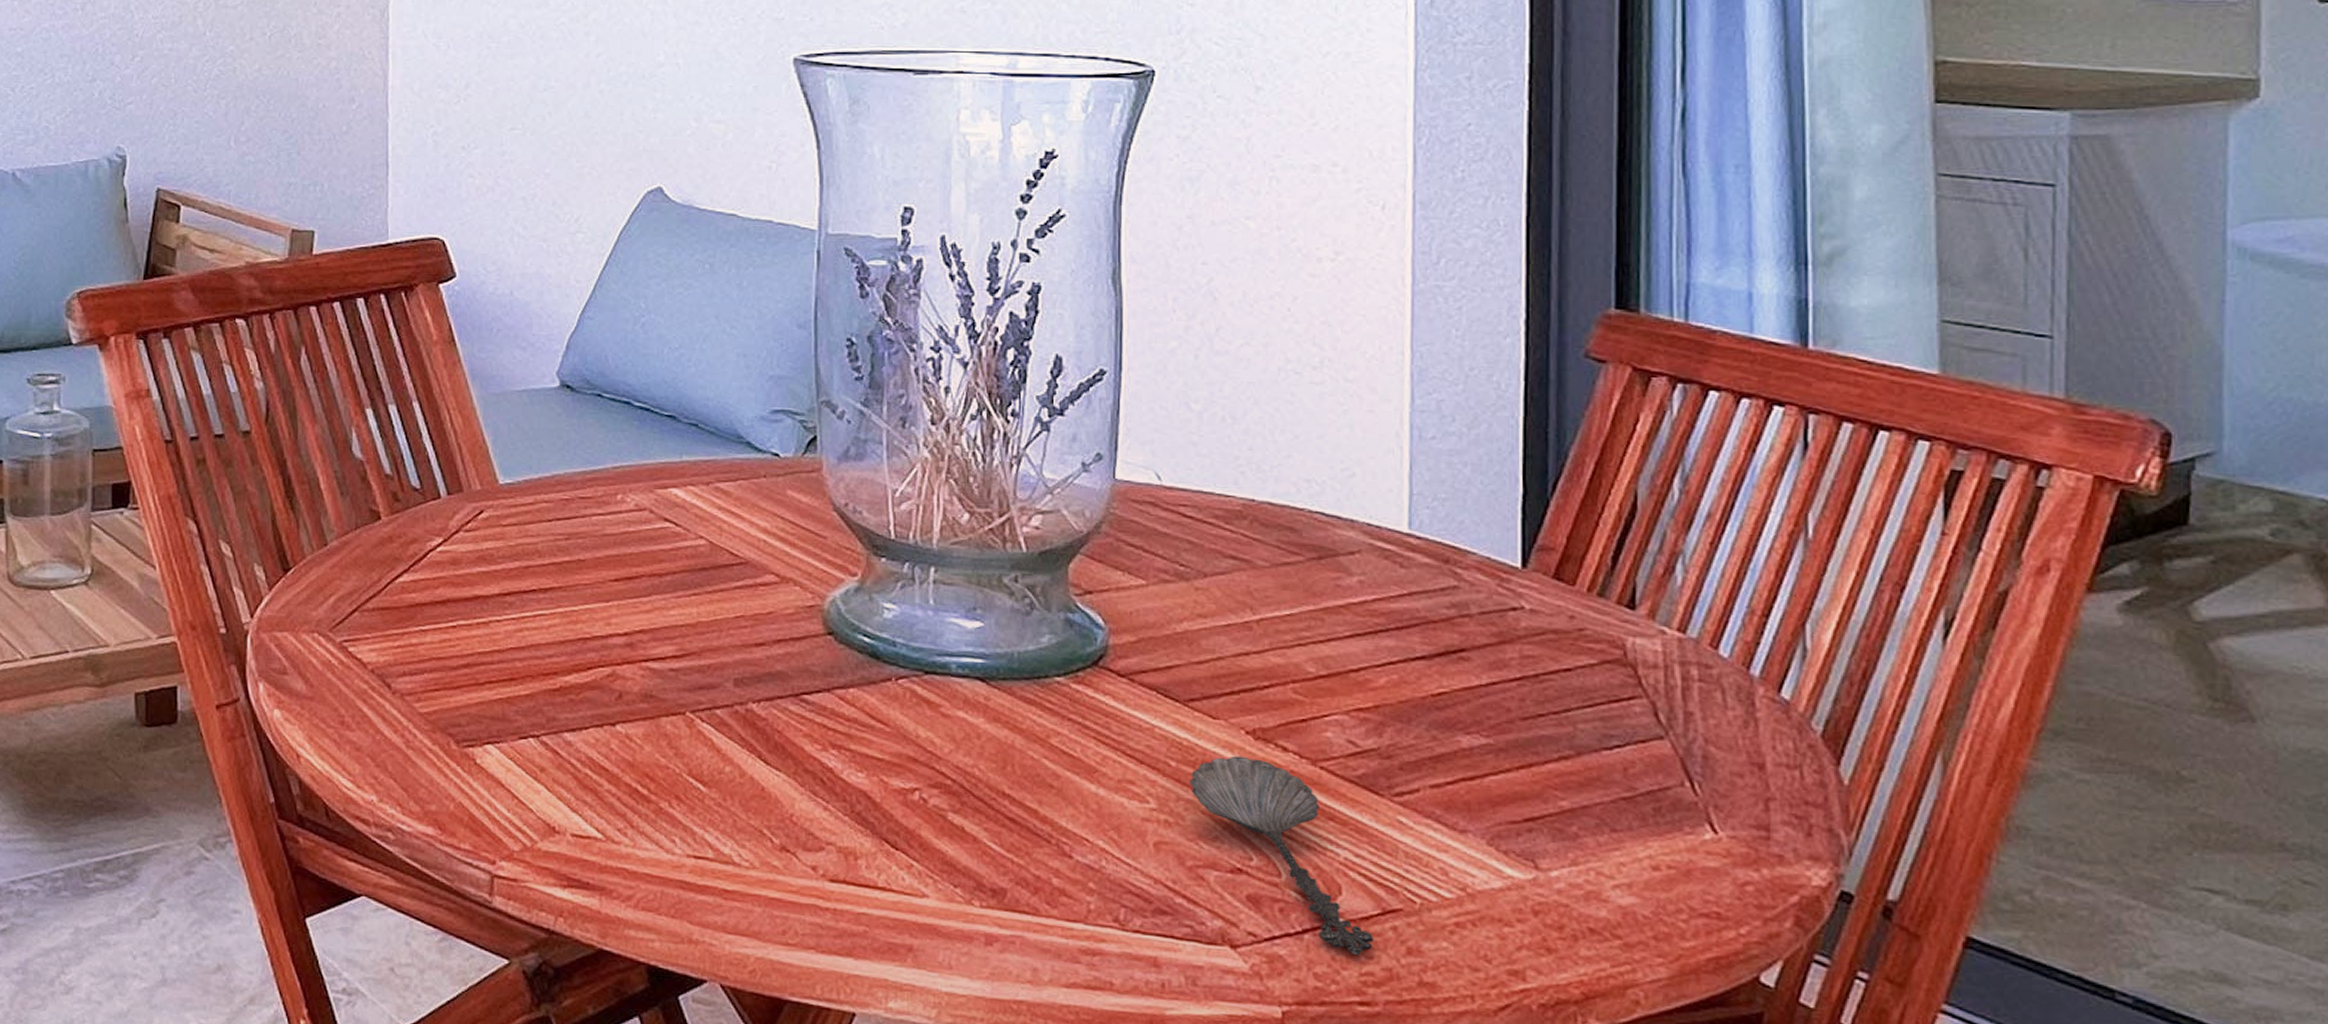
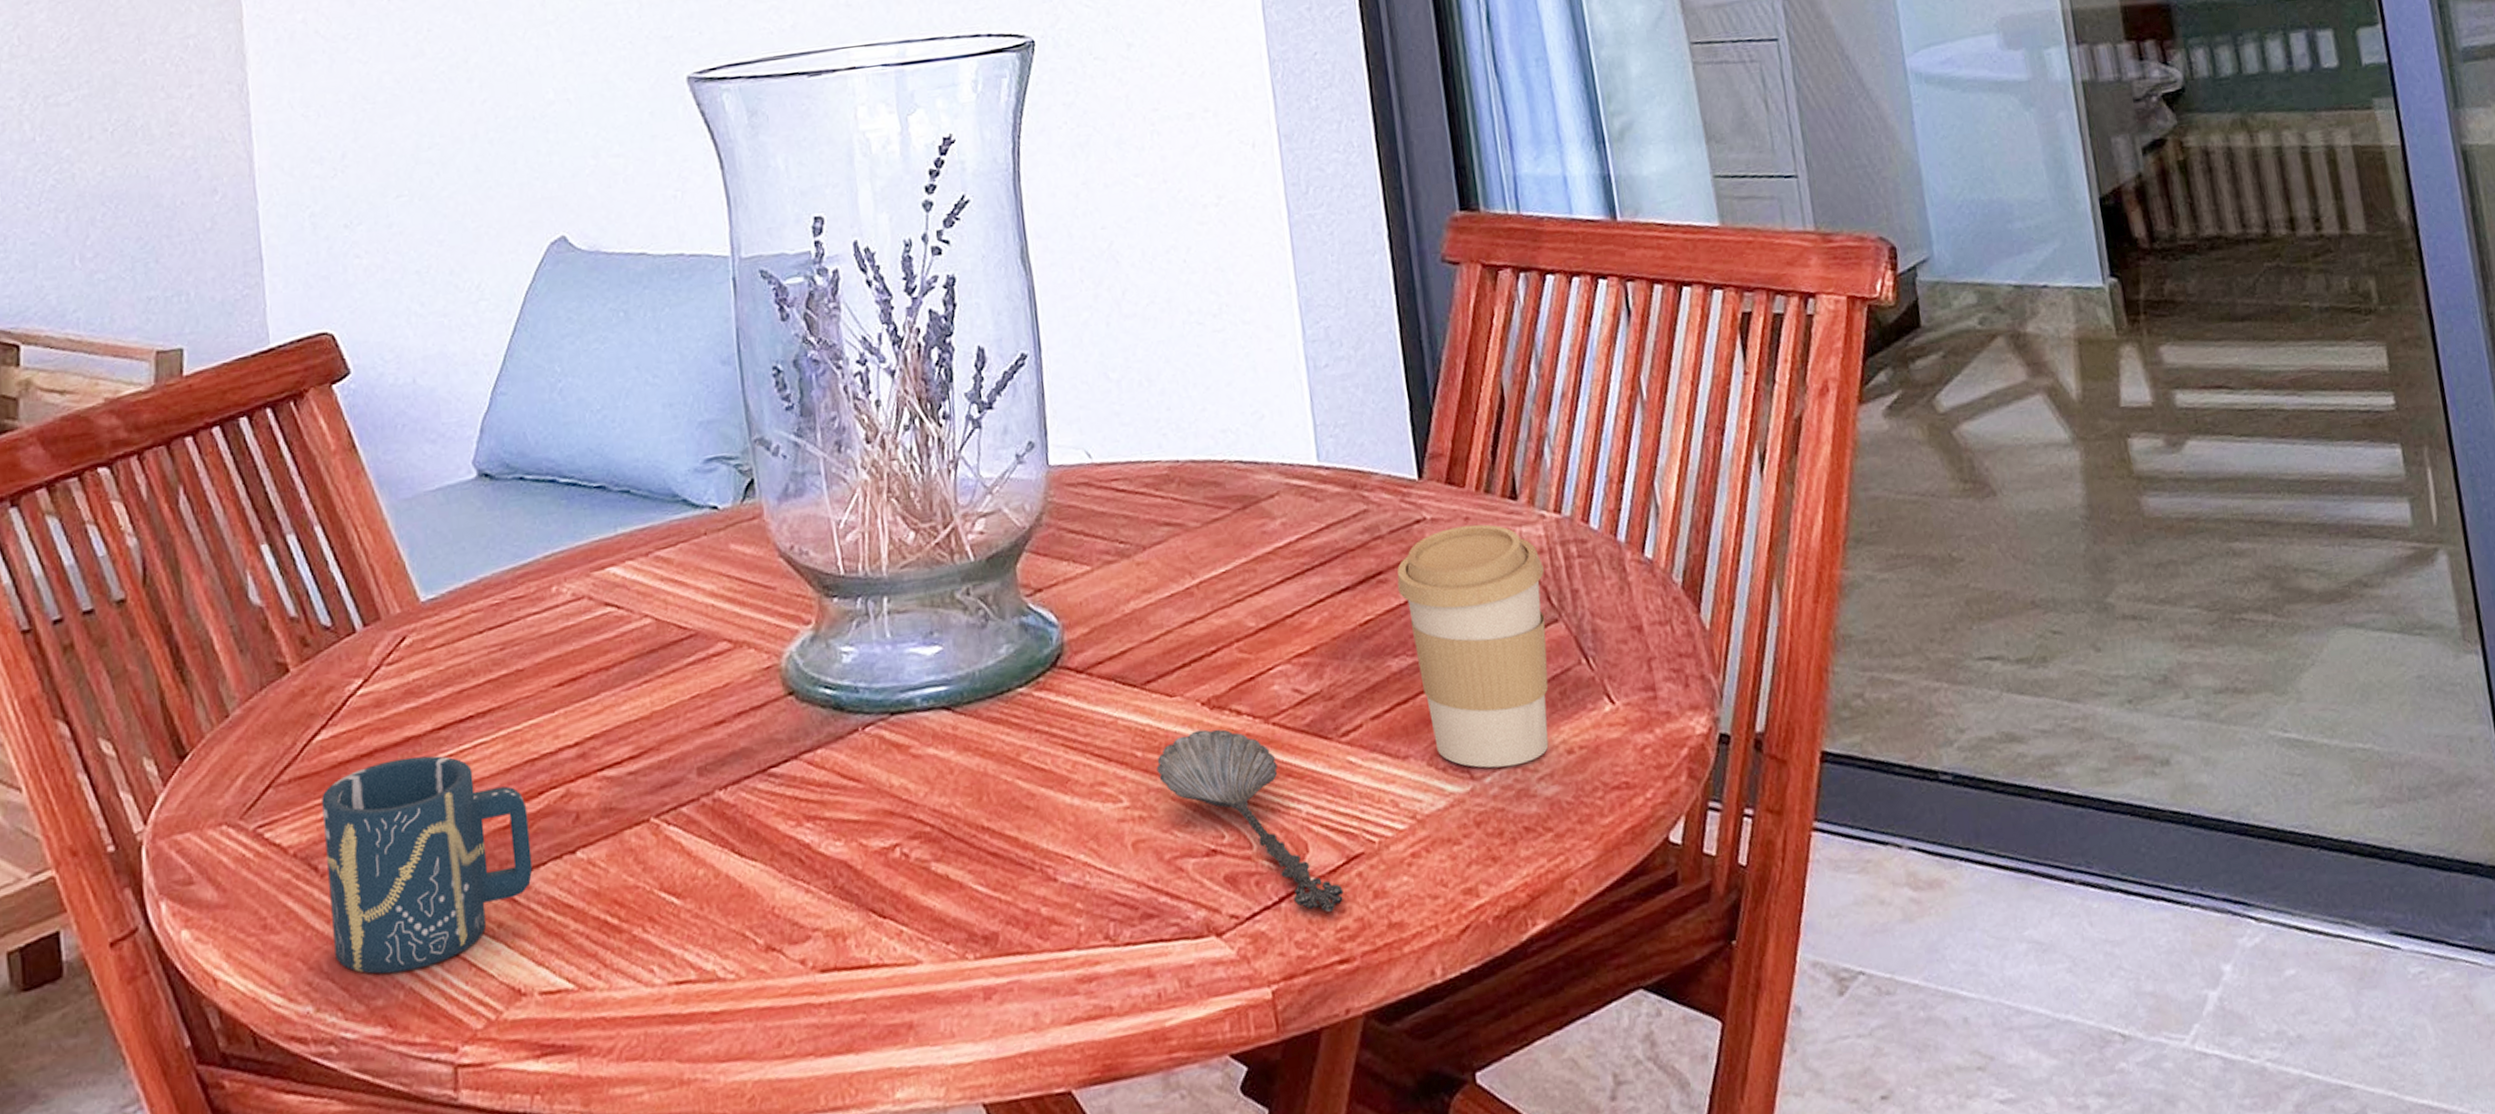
cup: none [399,611,576,789] -> present [322,755,533,974]
coffee cup: none [1480,622,1655,868] -> present [1397,524,1549,768]

